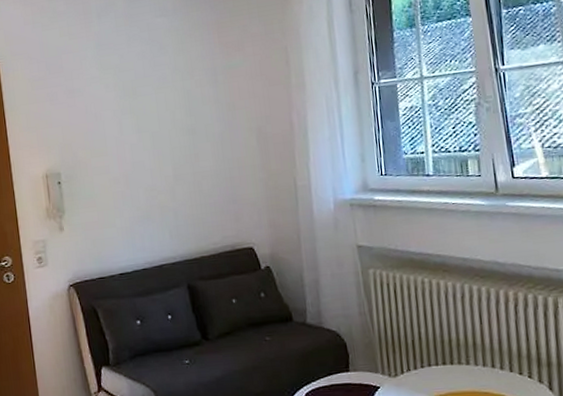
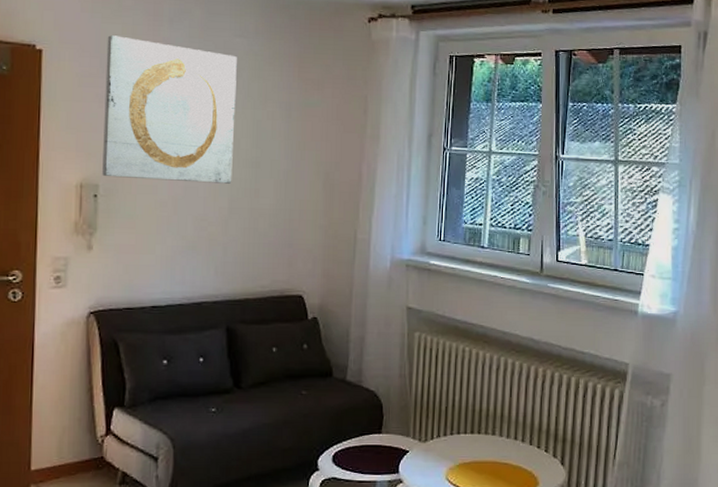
wall art: none [48,34,173,165] -> present [102,35,237,184]

